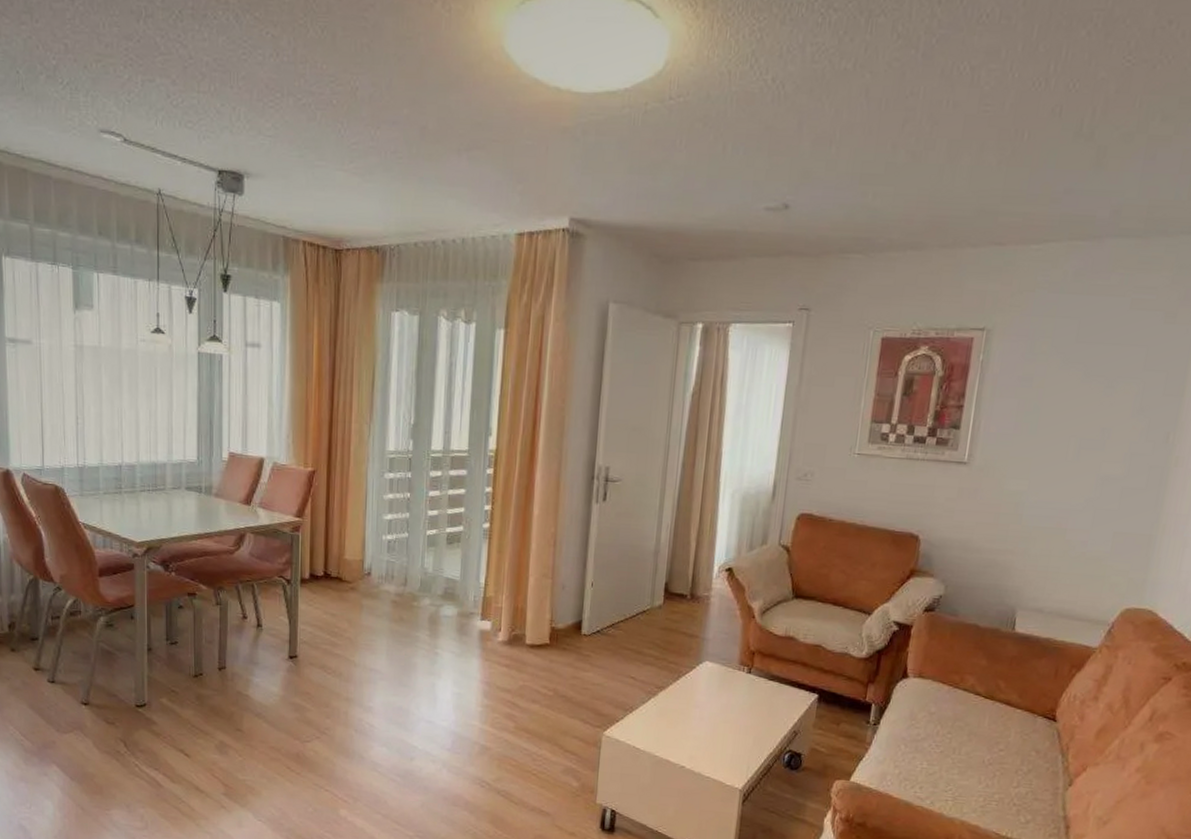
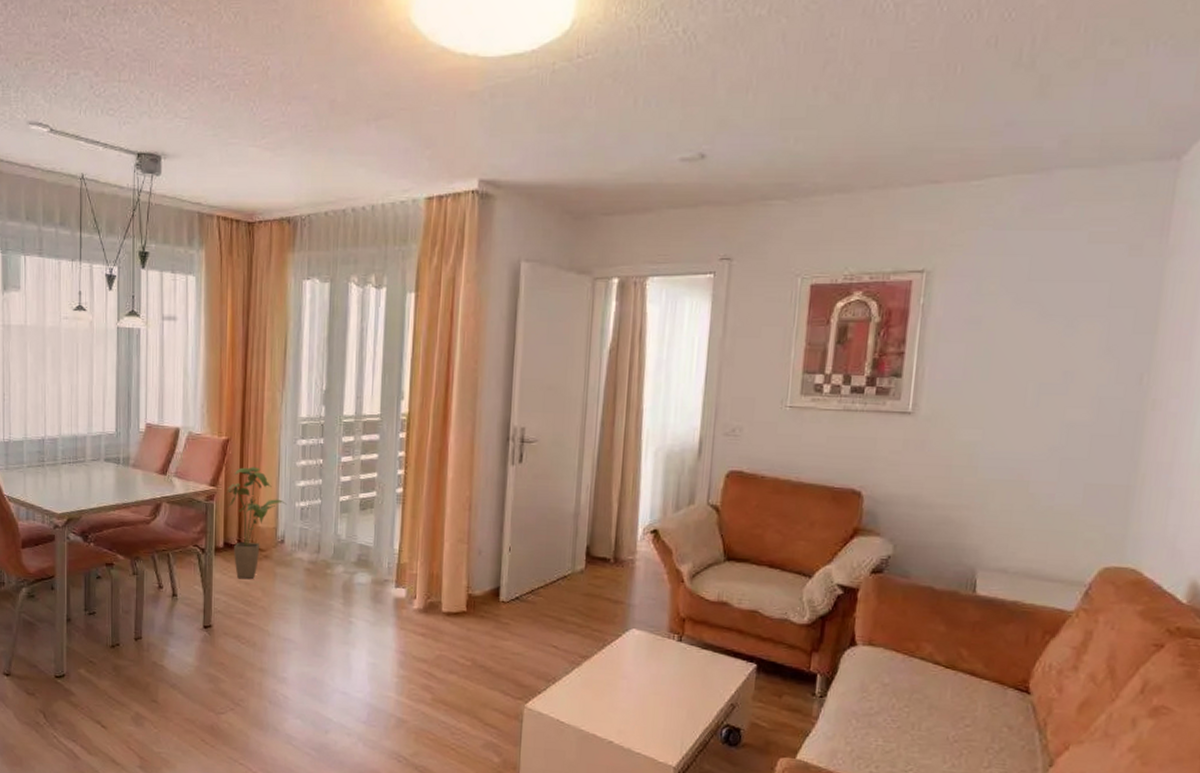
house plant: none [313,498,373,611] -> present [227,466,286,579]

